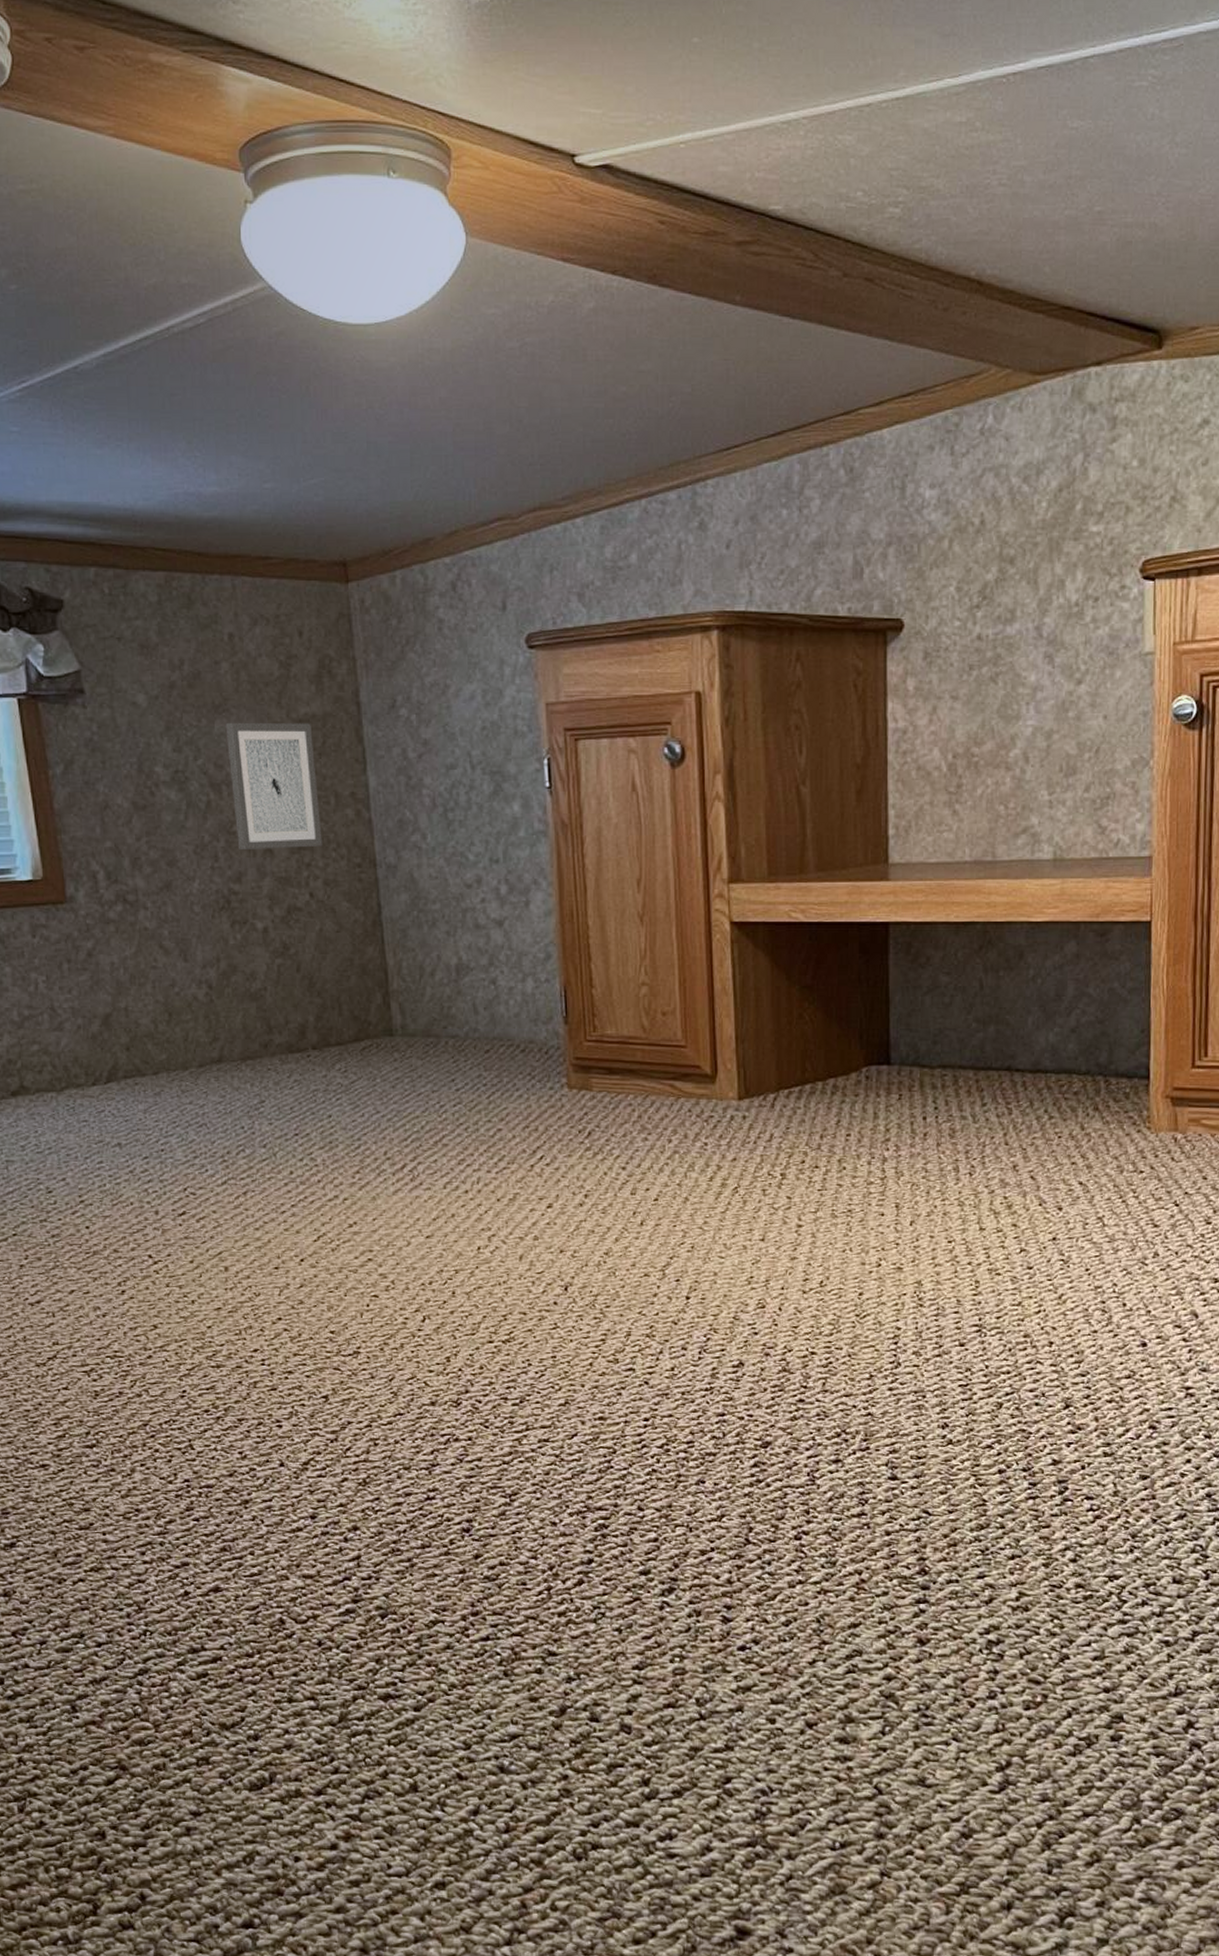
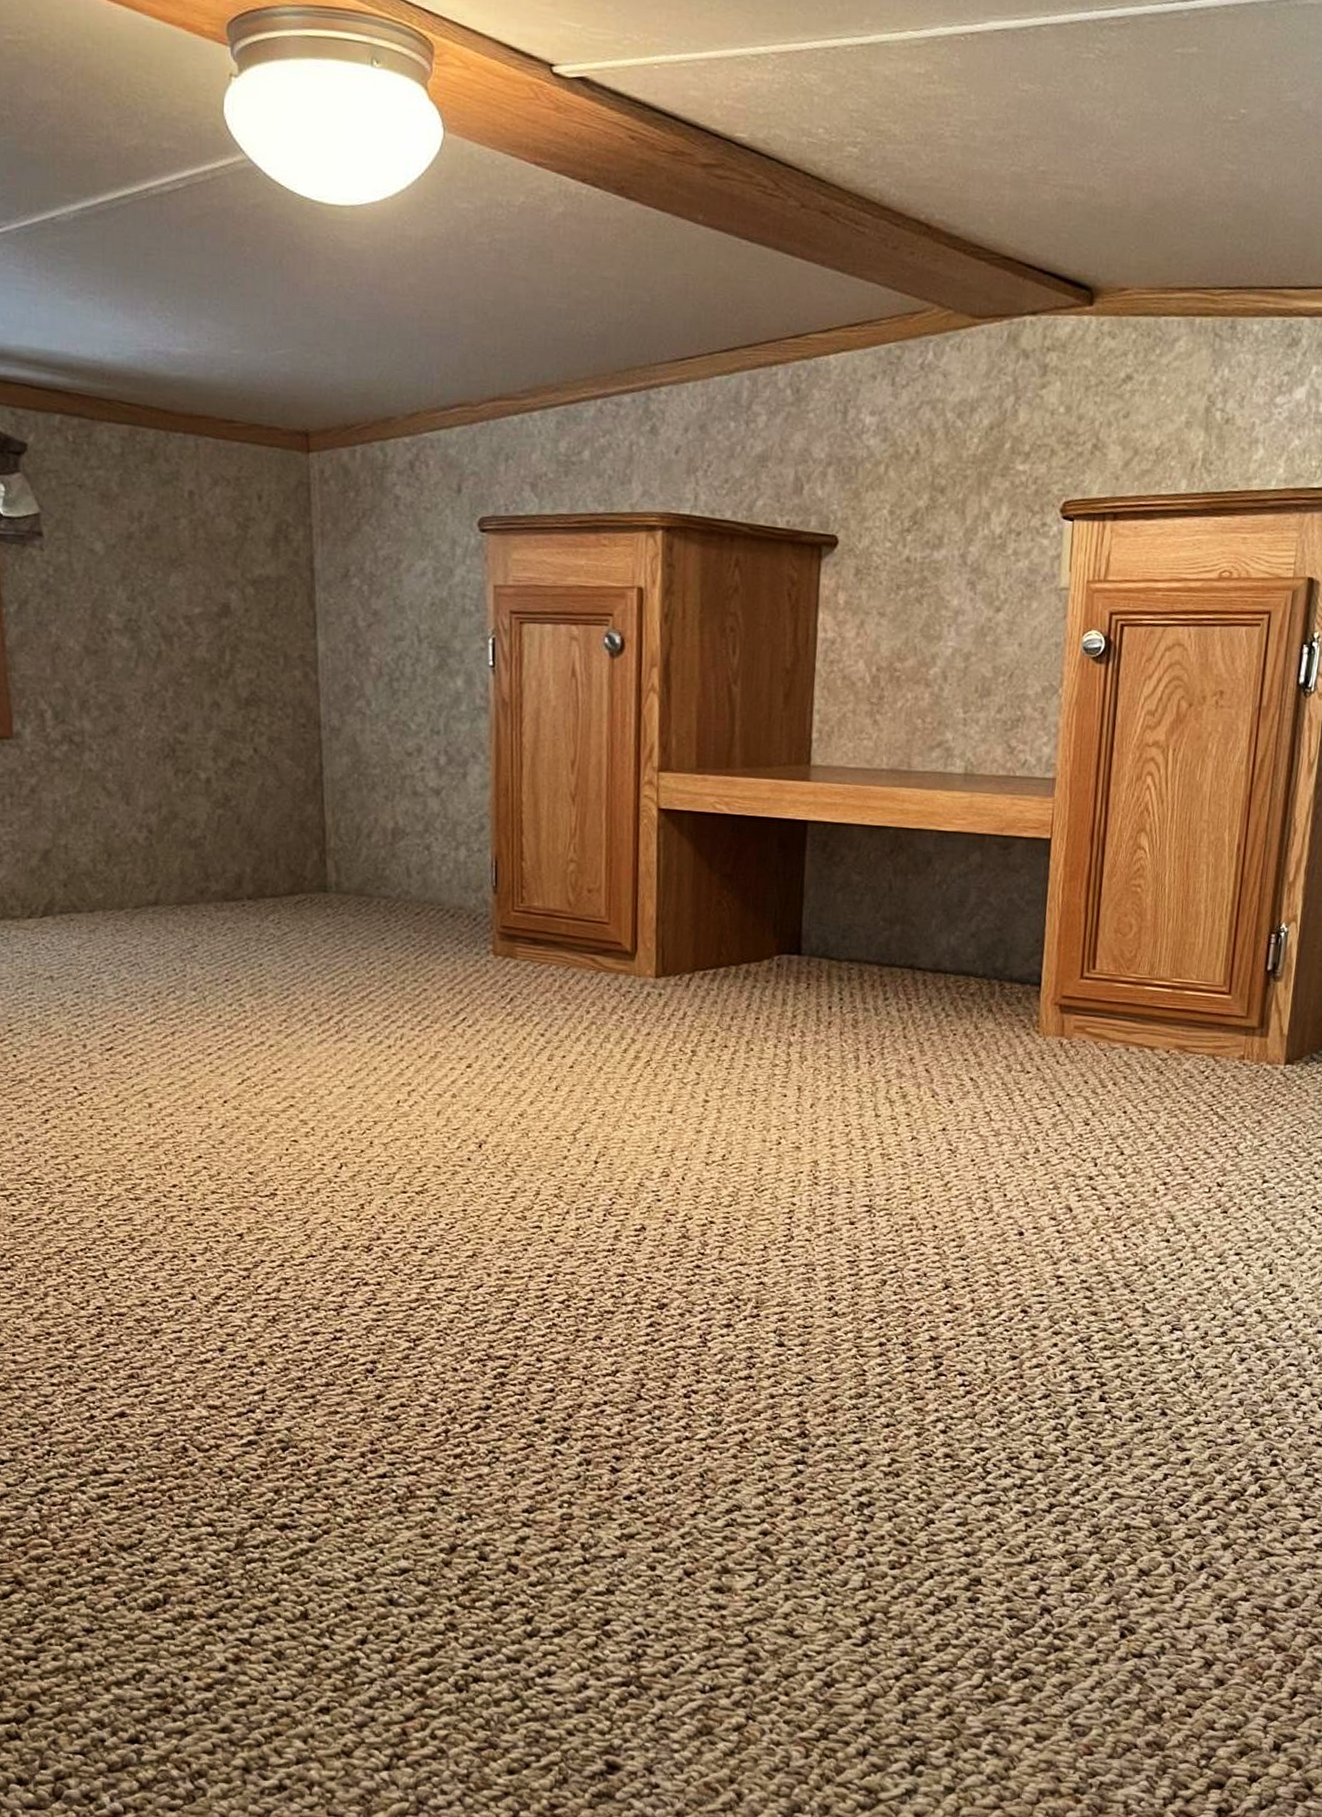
wall art: present [225,722,323,851] -> none [180,576,269,704]

